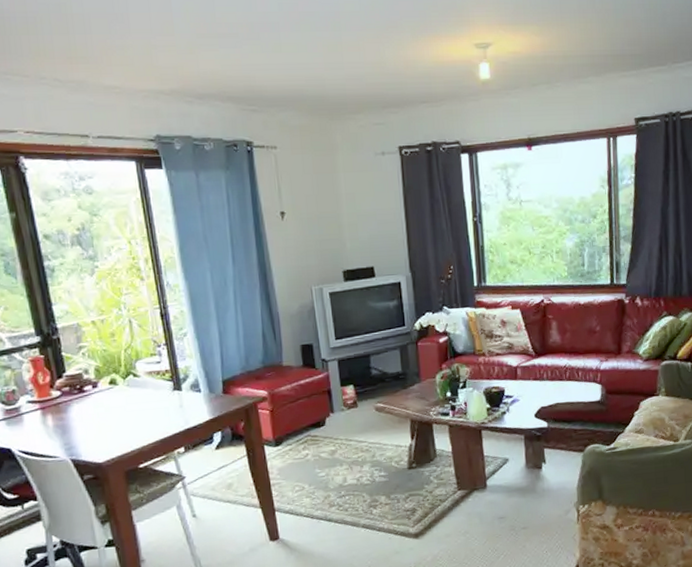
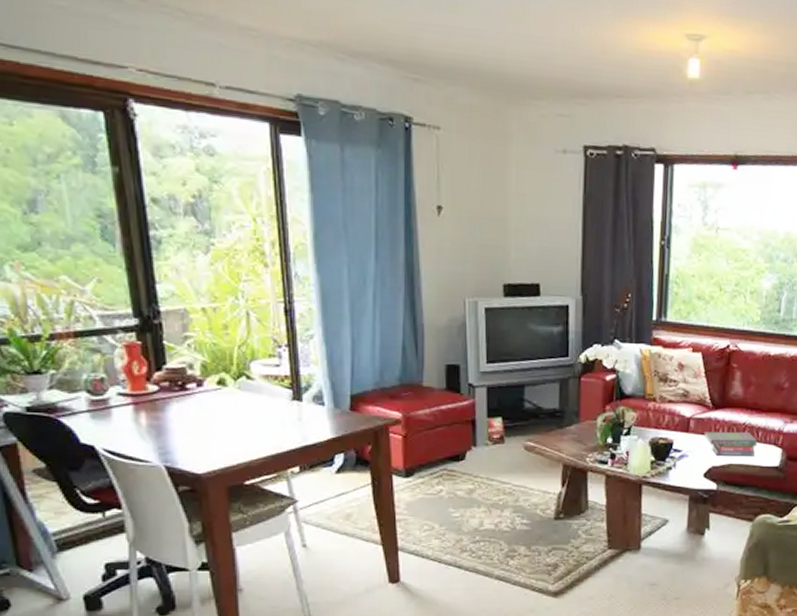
books: none [531,373,579,398] -> present [705,431,758,457]

